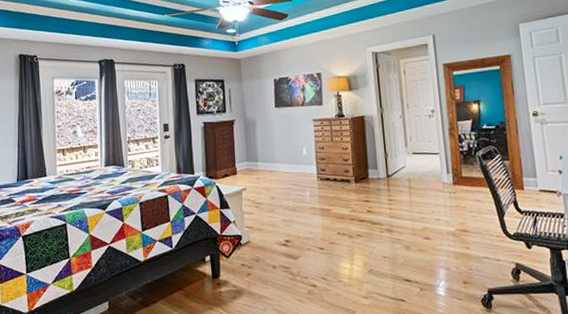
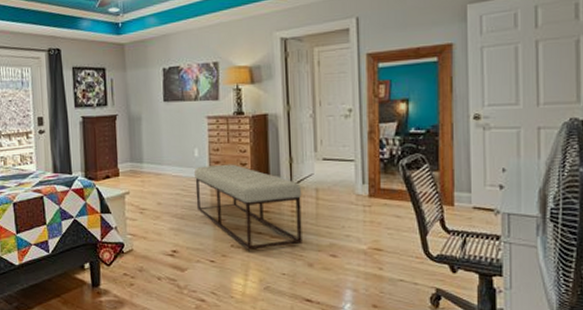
bench: none [302,160,400,238] -> present [193,164,302,251]

